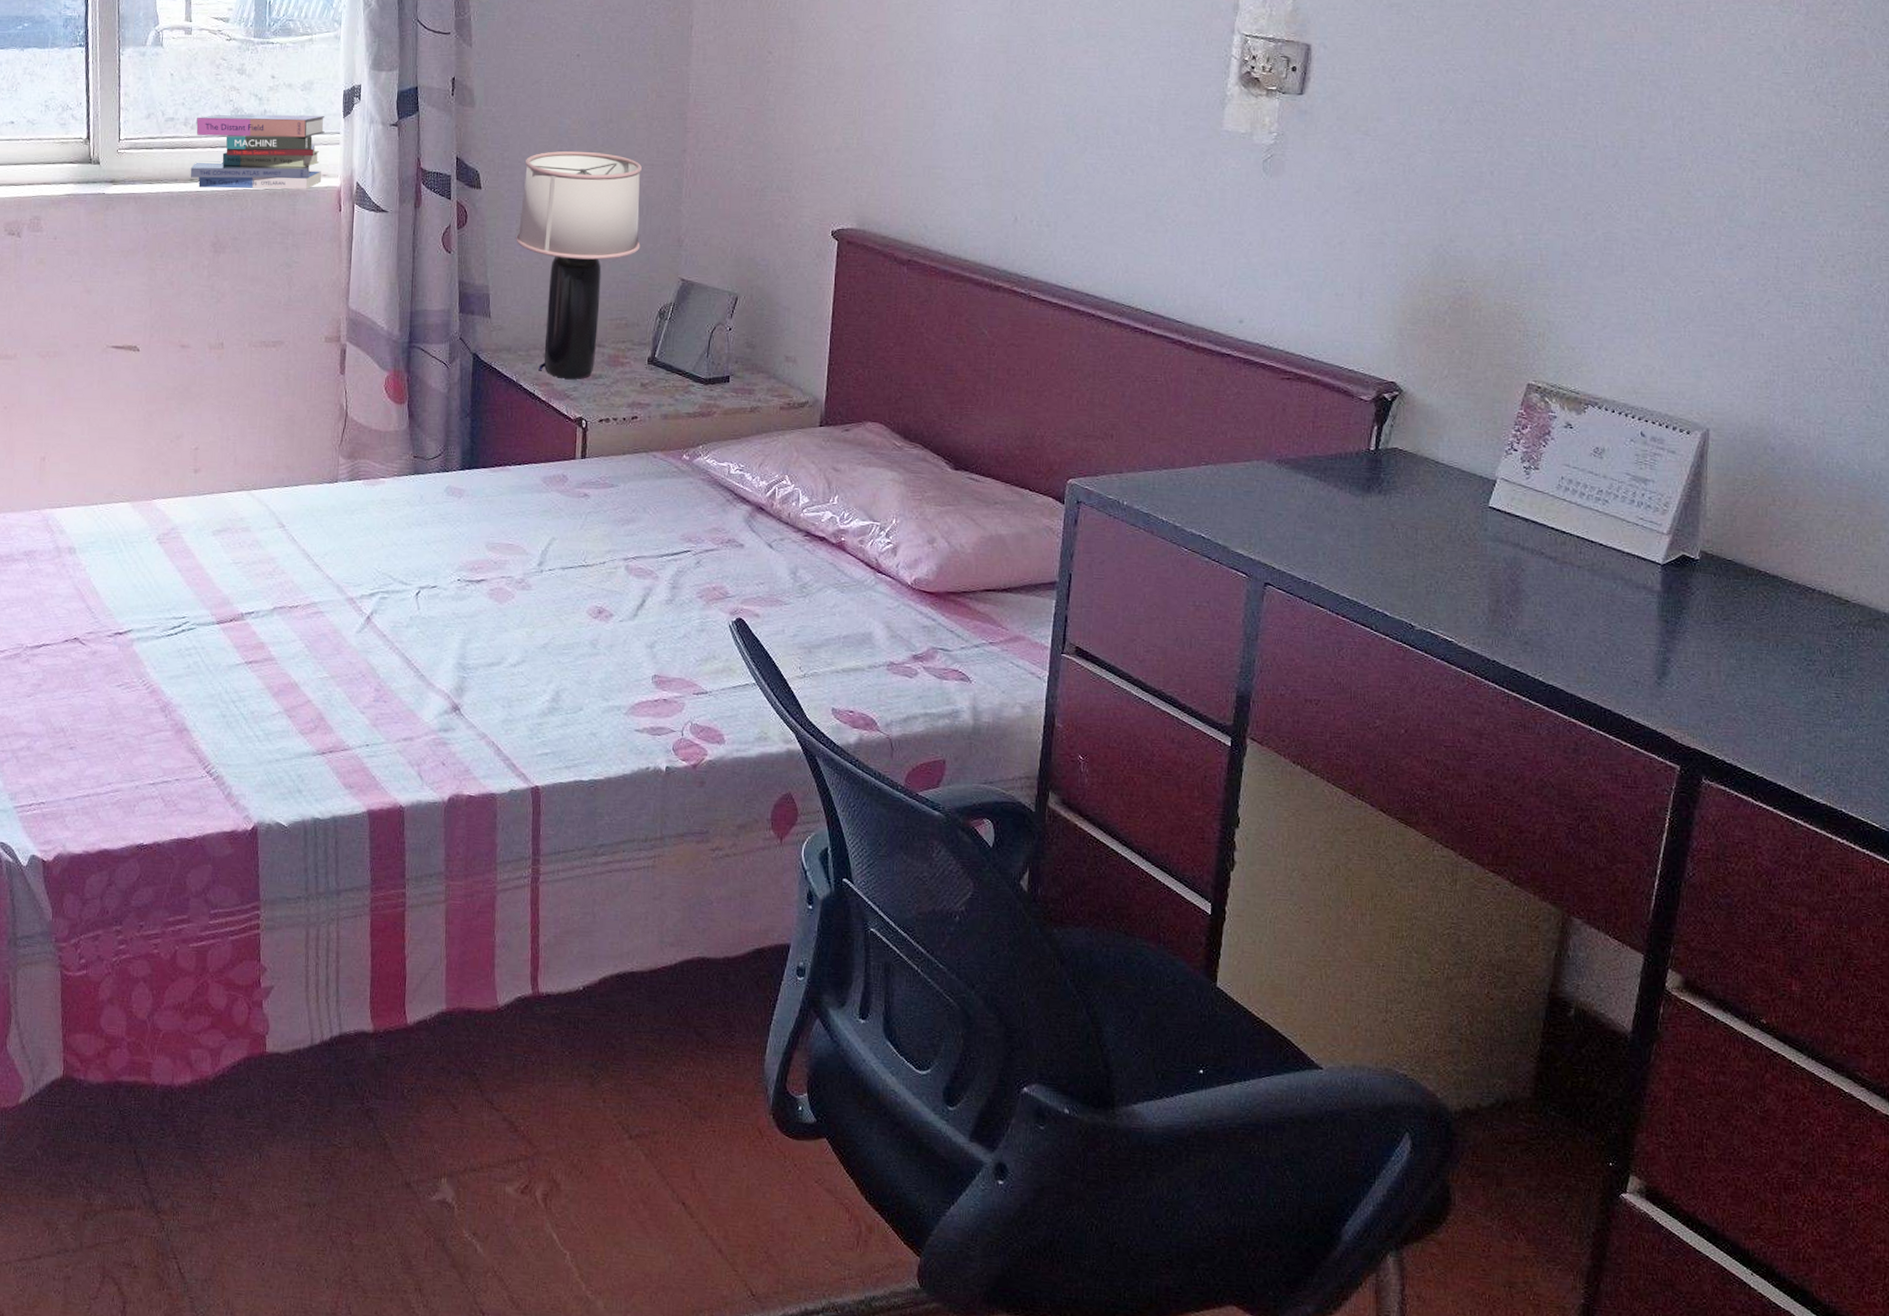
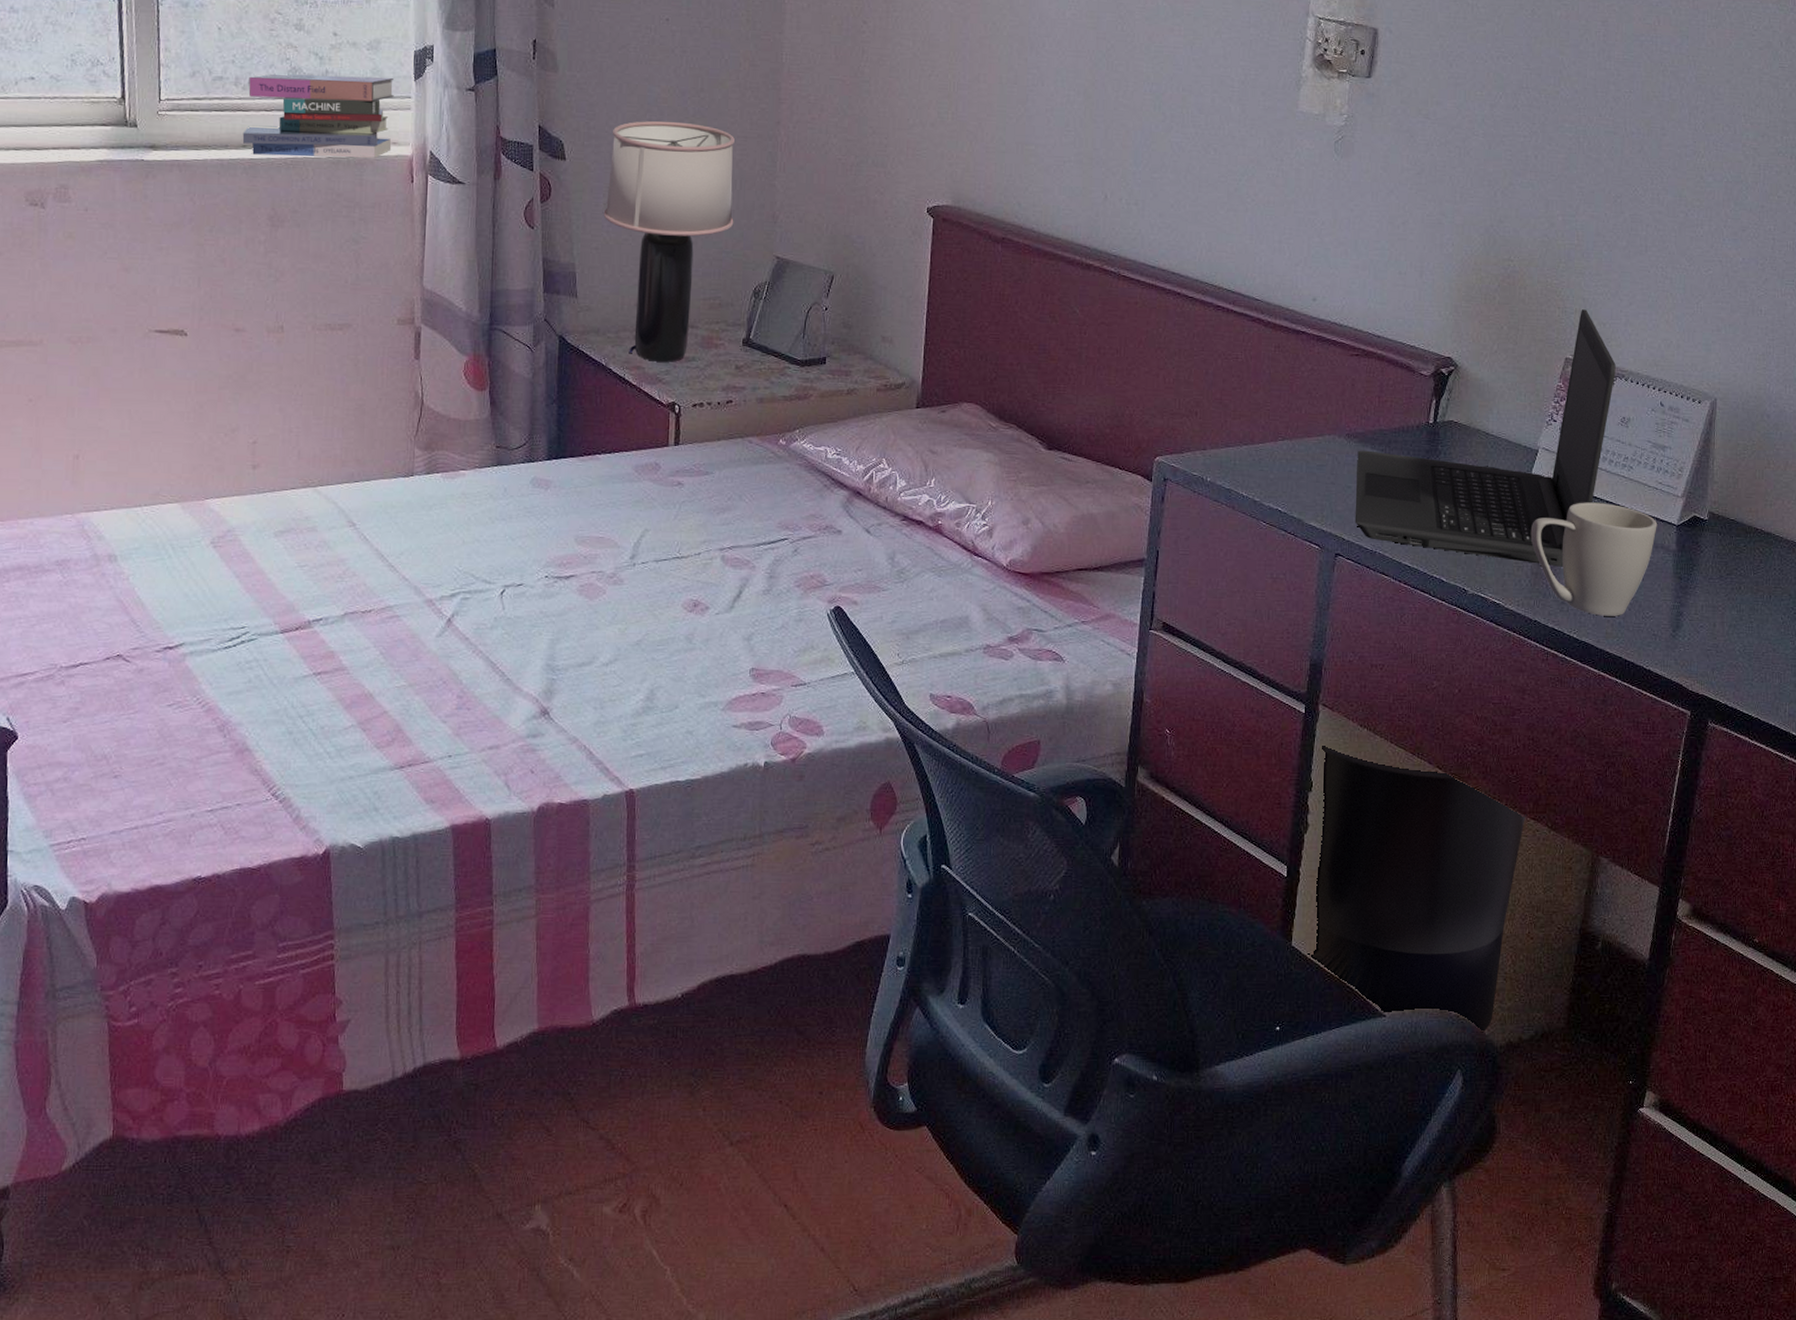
waste bin: none [1234,781,1485,1096] -> present [1308,746,1526,1033]
laptop: none [1286,333,1587,605] -> present [1355,309,1616,567]
mug: none [1487,536,1638,660] -> present [1530,502,1657,616]

